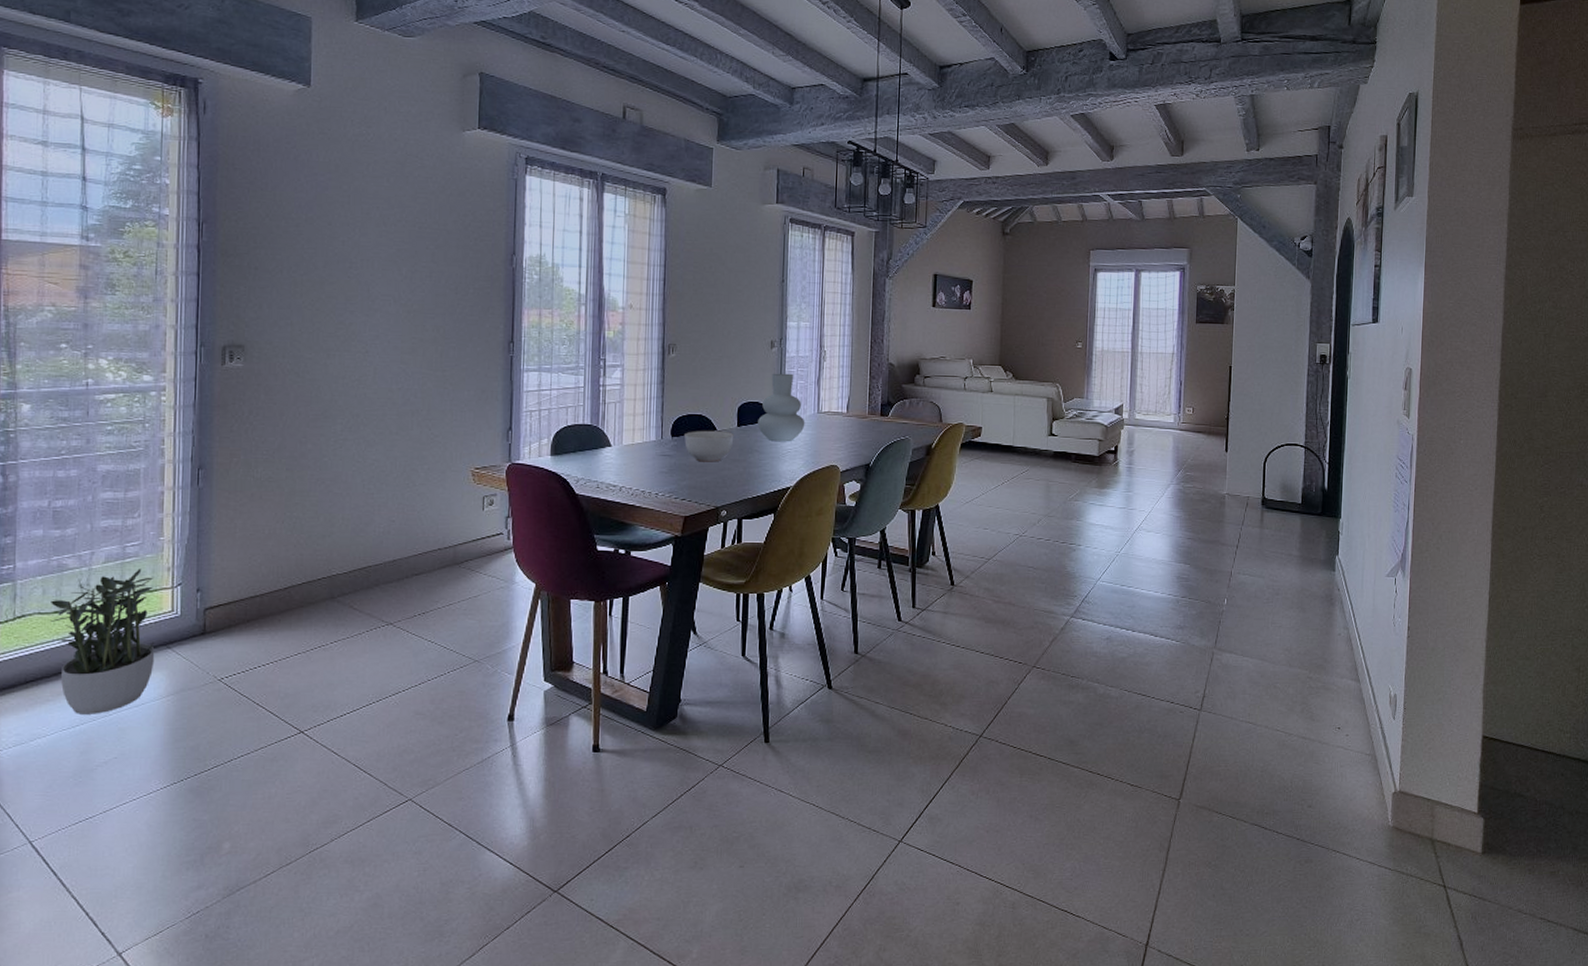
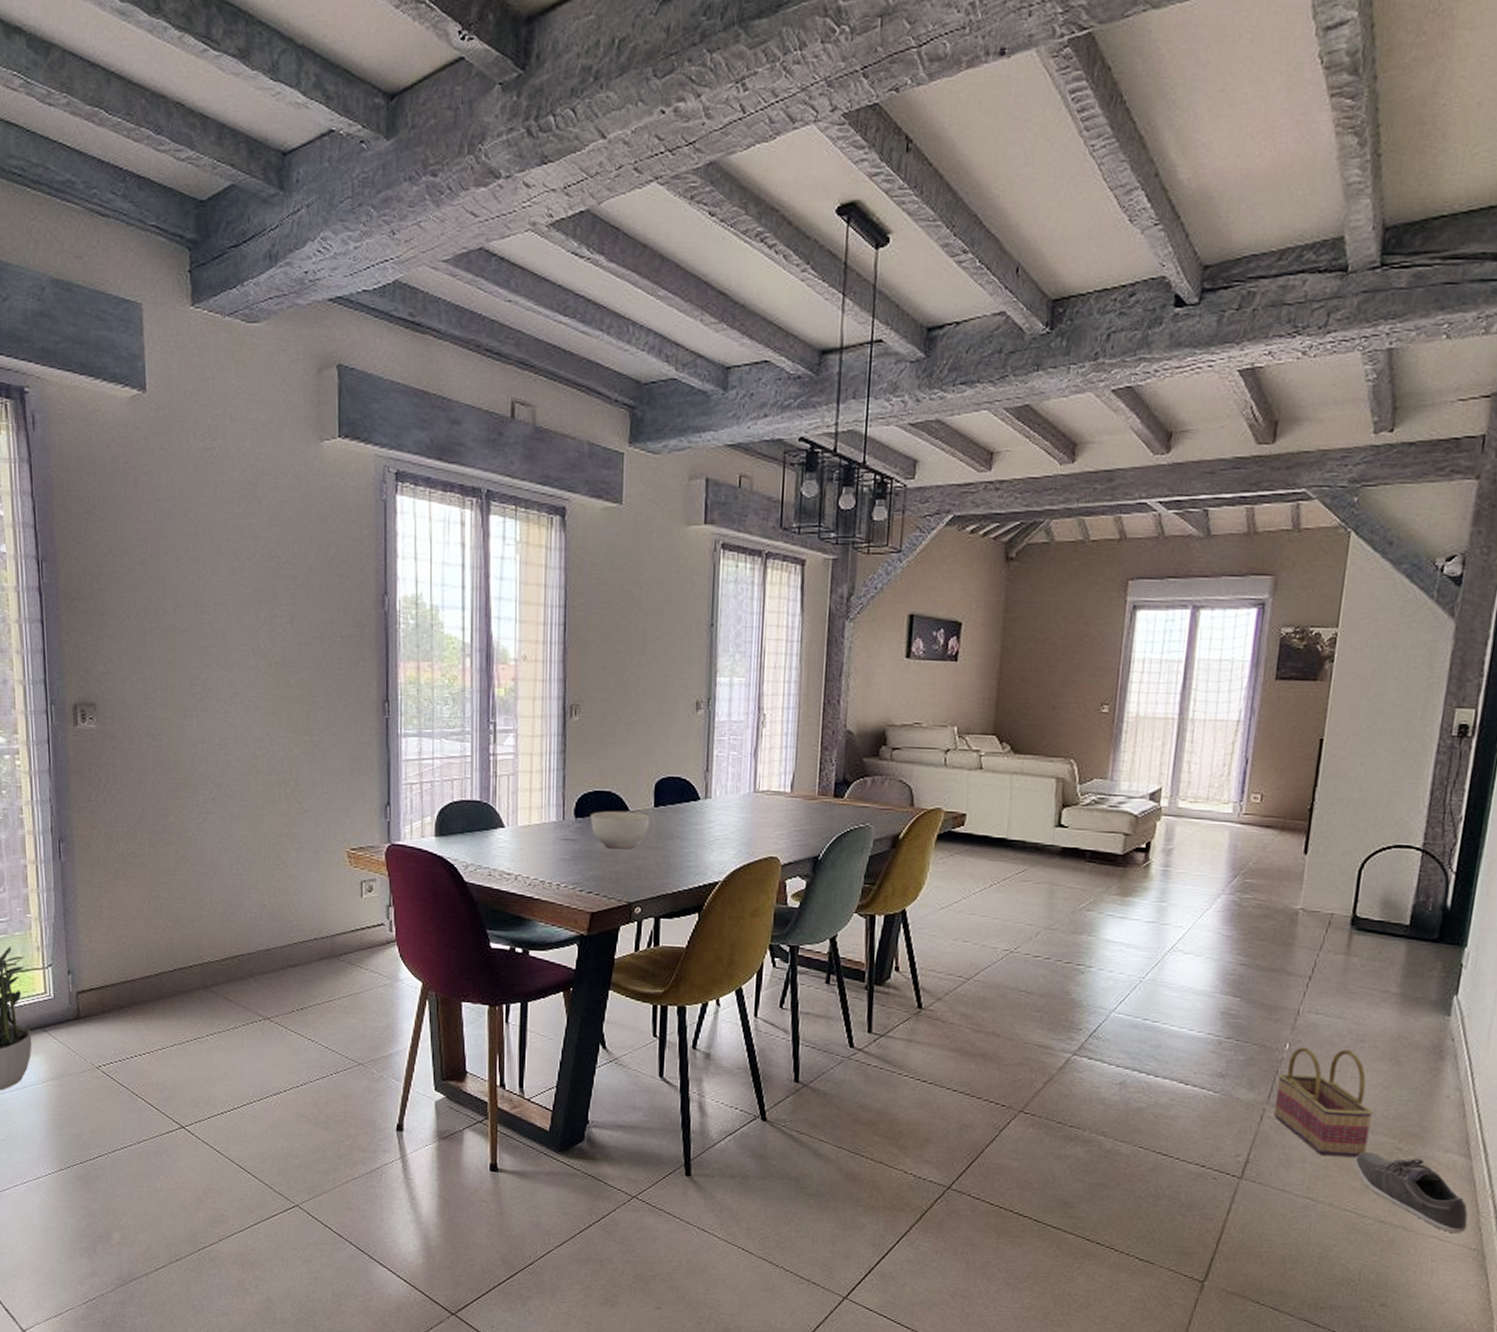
vase: present [758,373,805,442] -> none [679,741,738,827]
basket: none [1220,601,1290,686] -> present [1274,1047,1374,1157]
shoe: none [1280,682,1362,742] -> present [1354,1151,1468,1233]

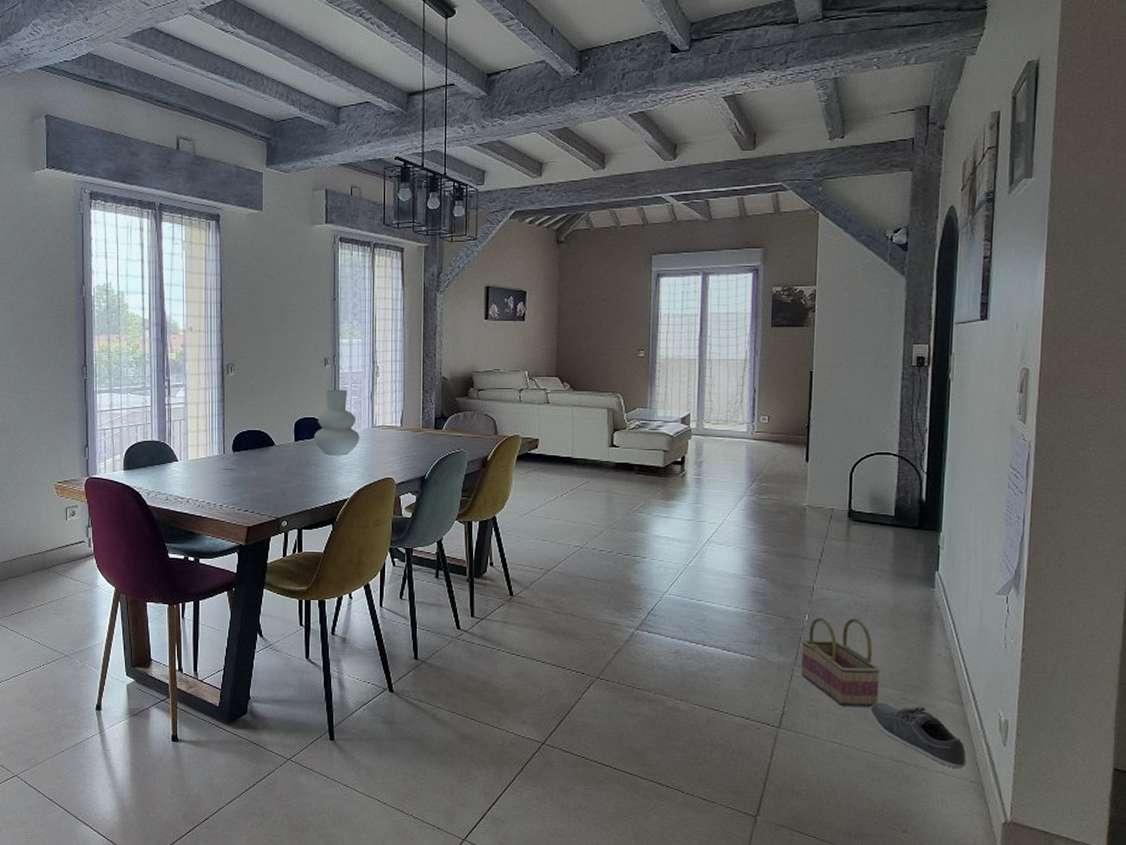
bowl: present [589,810,650,849] -> none [244,445,292,476]
vase: none [679,741,738,827] -> present [314,389,360,456]

